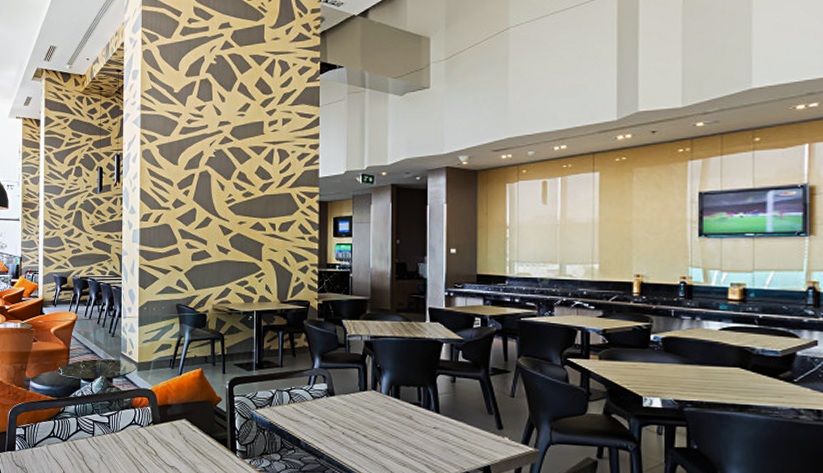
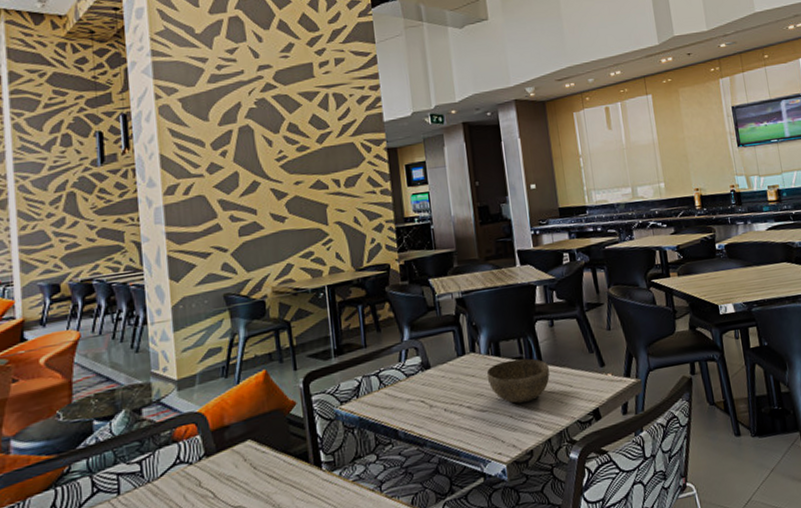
bowl: none [384,404,446,444] -> present [486,358,550,403]

